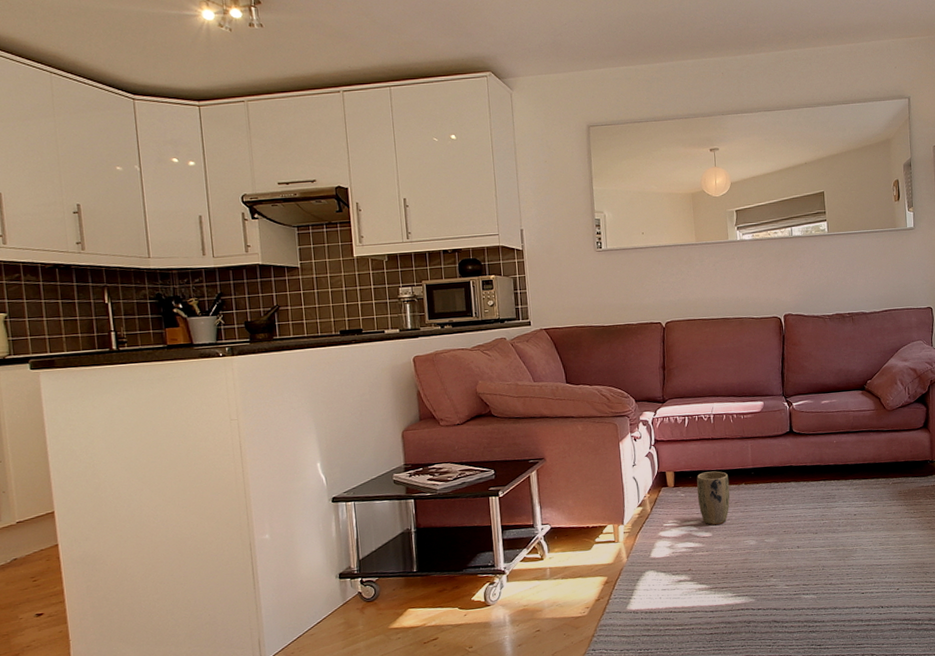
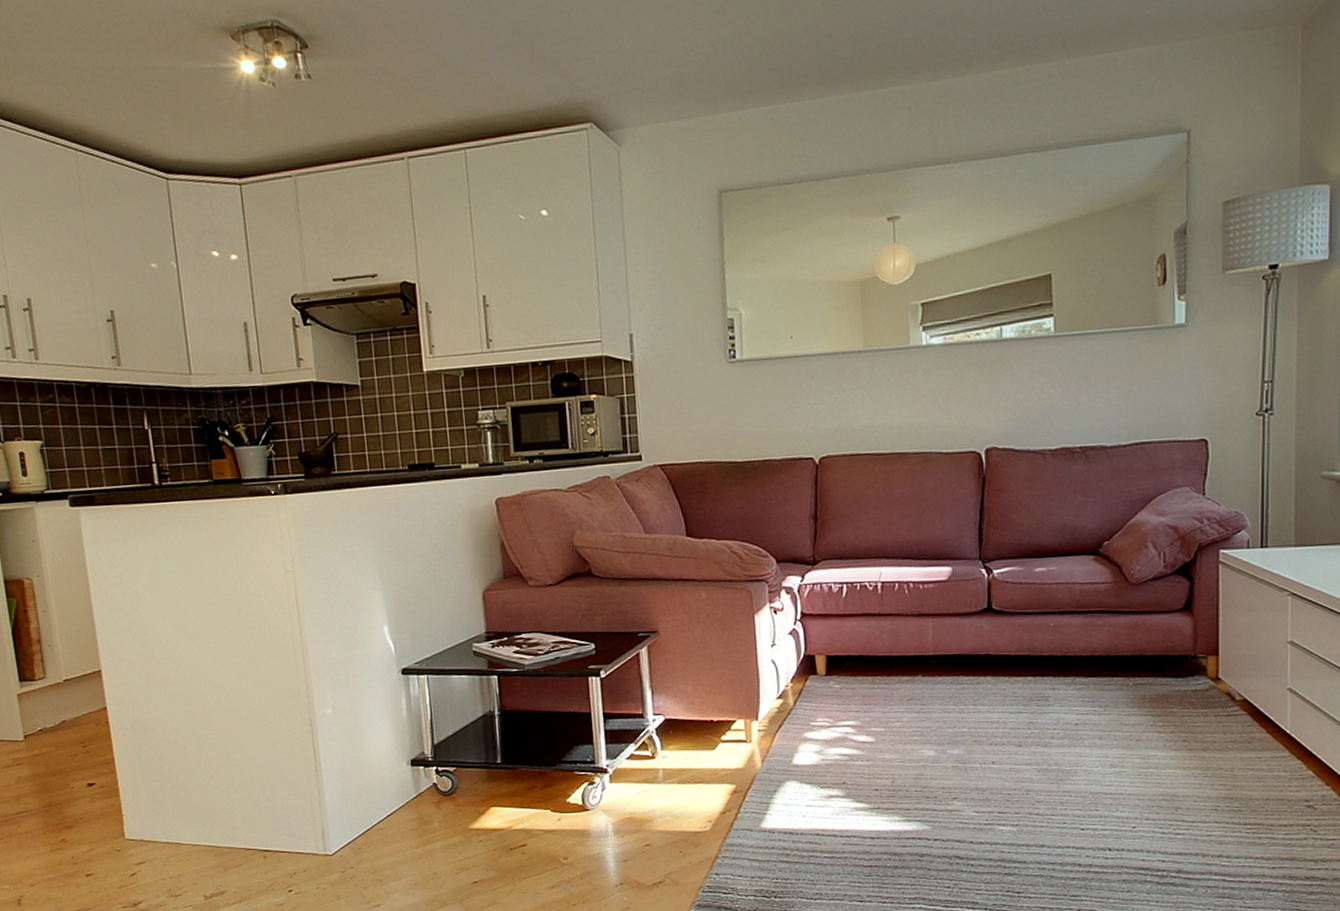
plant pot: present [697,471,730,525] -> none [856,657,902,727]

